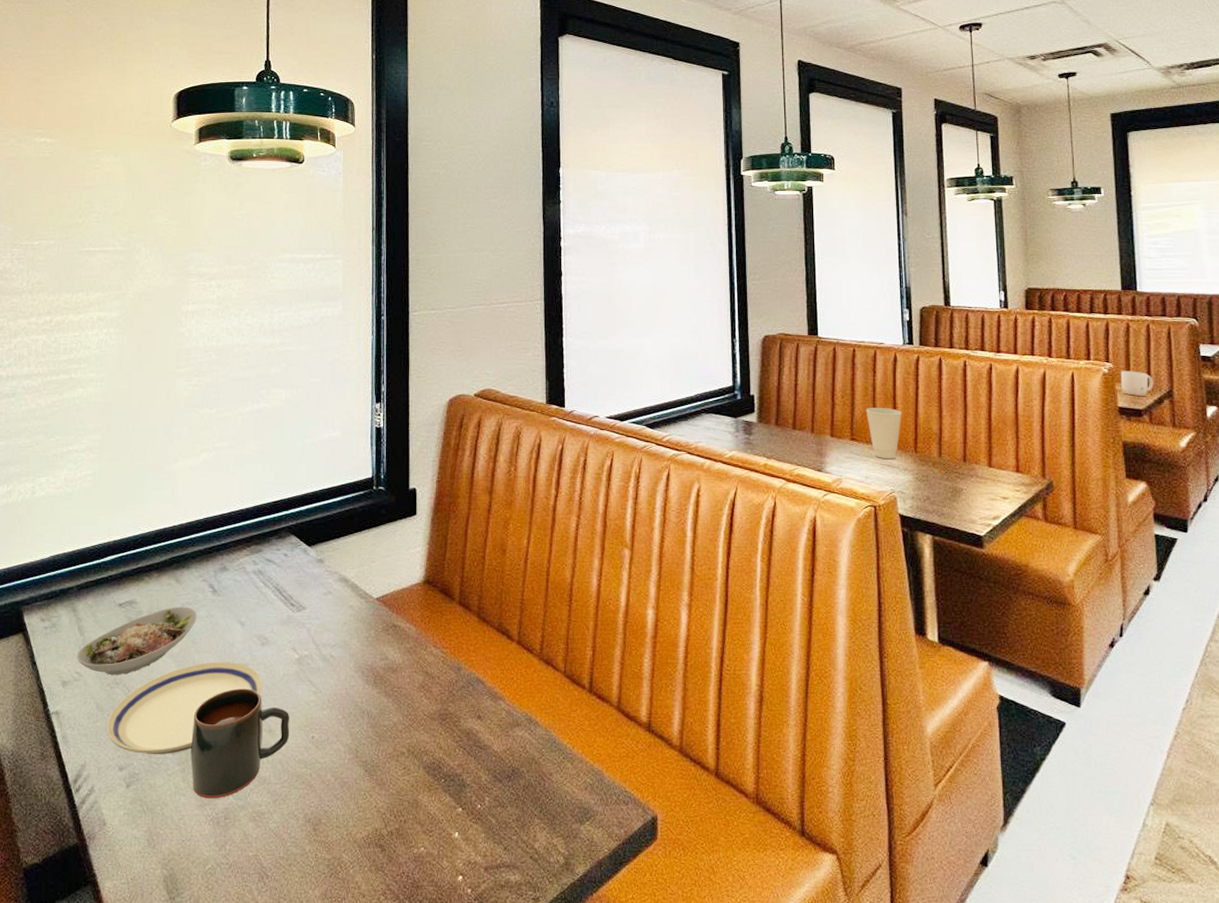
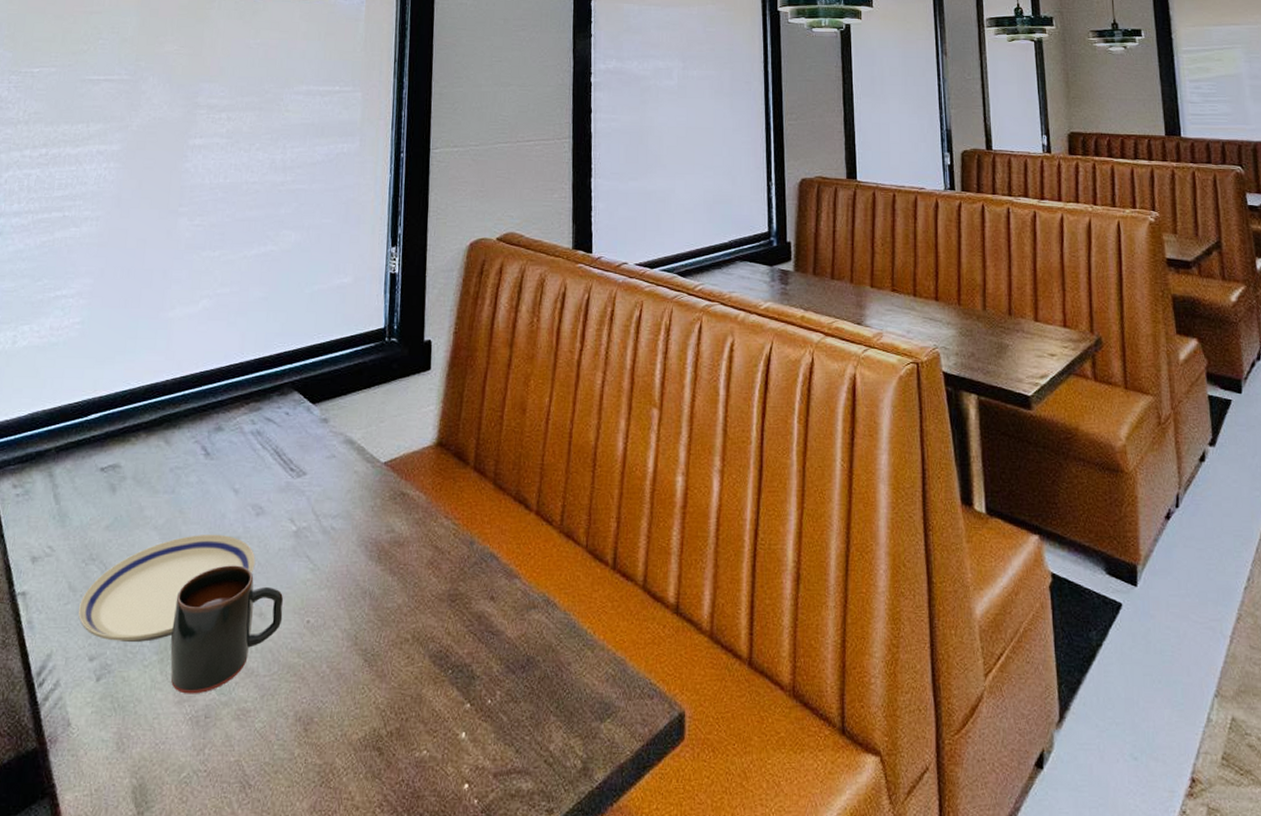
salad: present [76,606,197,676] -> none [49,471,187,550]
cup: present [865,408,902,460] -> none [906,257,944,313]
mug: present [1120,370,1153,397] -> none [1167,220,1201,248]

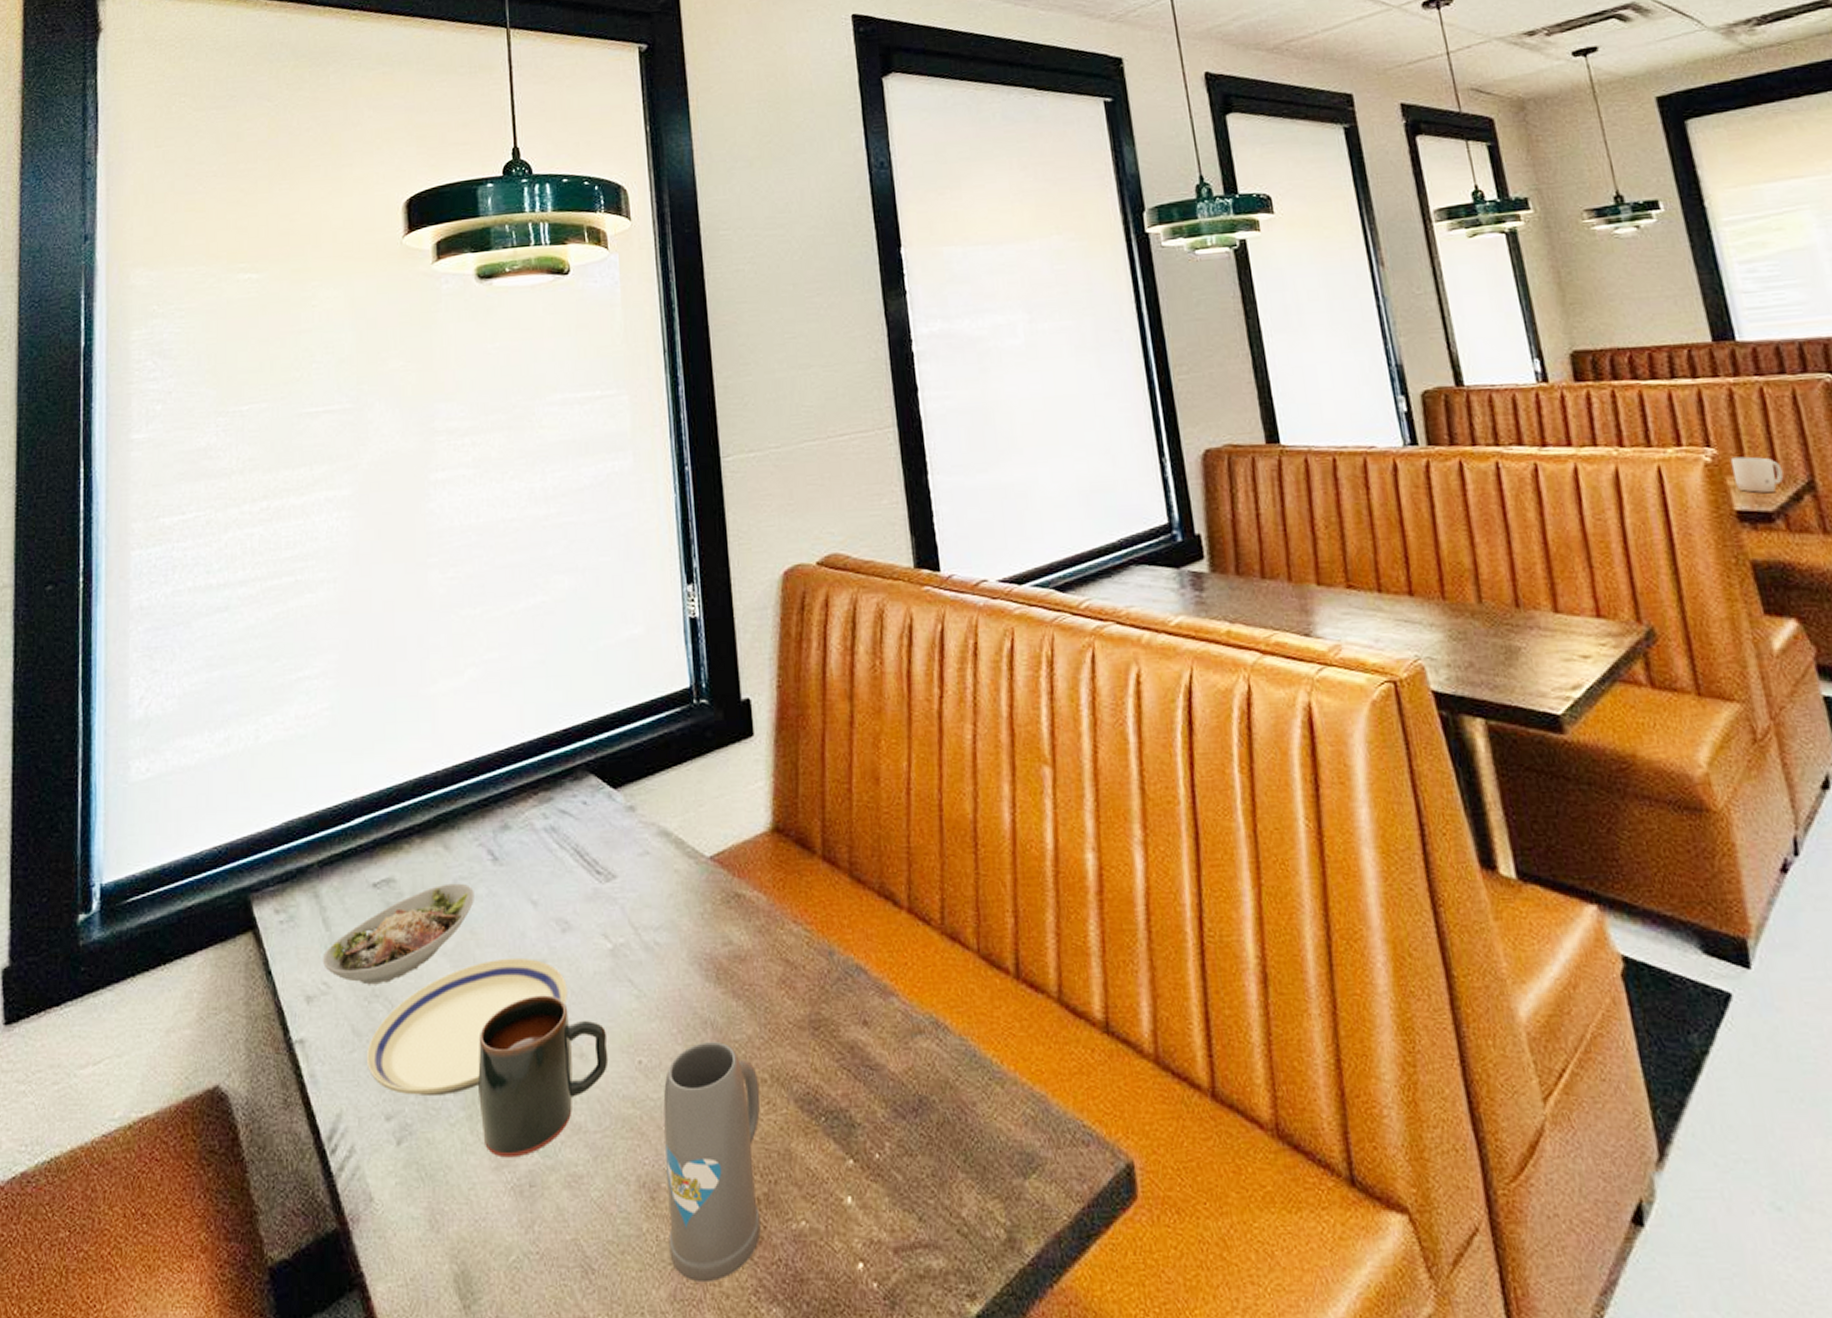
salad: none [49,471,187,550] -> present [322,883,474,985]
beer mug: none [314,607,403,797] -> present [663,1041,761,1283]
mug: none [1167,220,1201,248] -> present [1730,456,1784,494]

